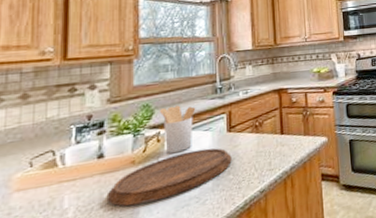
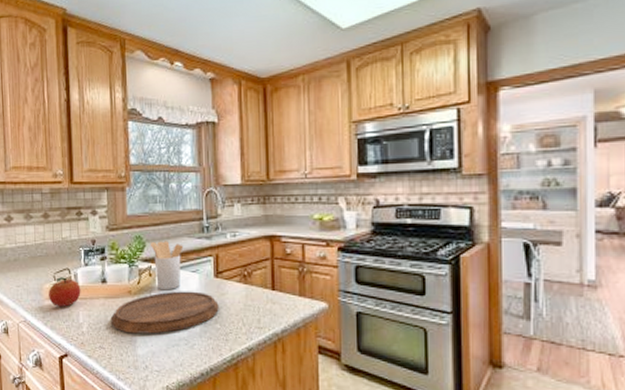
fruit: none [20,160,69,197] -> present [49,277,81,307]

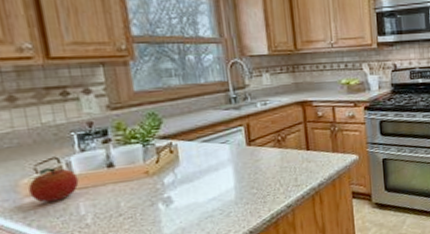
cutting board: present [111,291,219,334] -> none [125,161,254,215]
utensil holder: present [151,241,184,289] -> none [168,115,209,165]

